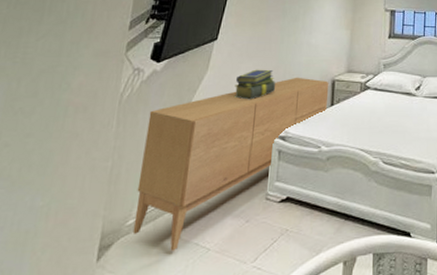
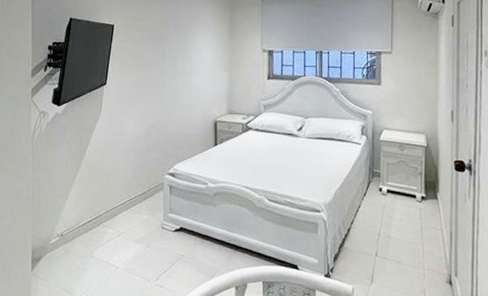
sideboard: present [132,77,329,252] -> none [55,118,212,267]
stack of books: present [233,69,276,100] -> none [125,111,162,140]

